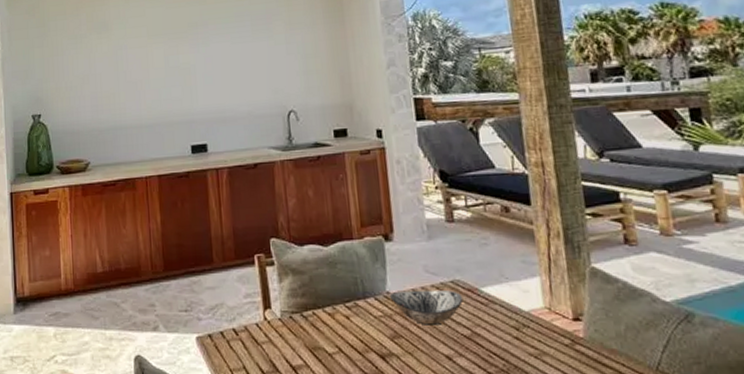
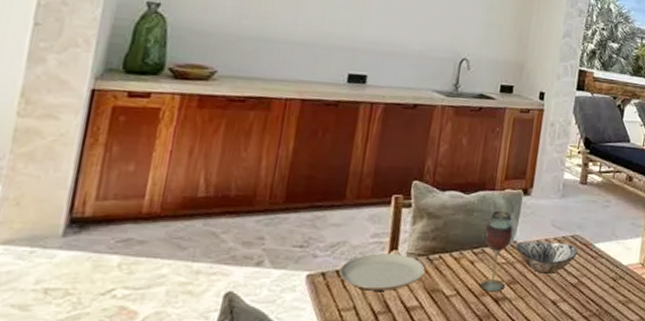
plate: none [223,312,302,350] -> present [339,253,426,291]
wineglass: none [353,260,387,348] -> present [480,210,514,292]

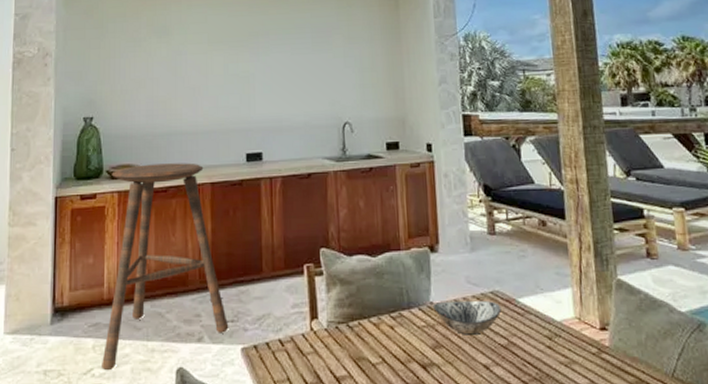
bar stool: none [127,67,297,292] -> present [102,163,229,371]
plate: present [339,253,426,291] -> none [268,323,348,361]
wineglass: present [480,210,514,292] -> none [399,271,429,358]

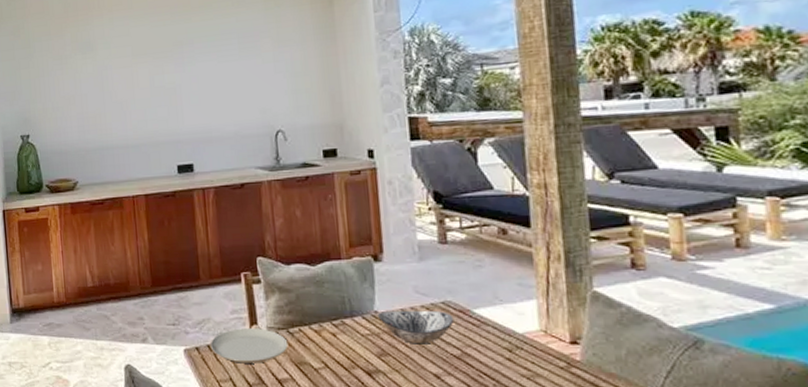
bar stool: present [102,163,229,371] -> none [51,176,171,365]
plate: none [268,323,348,361] -> present [210,328,288,364]

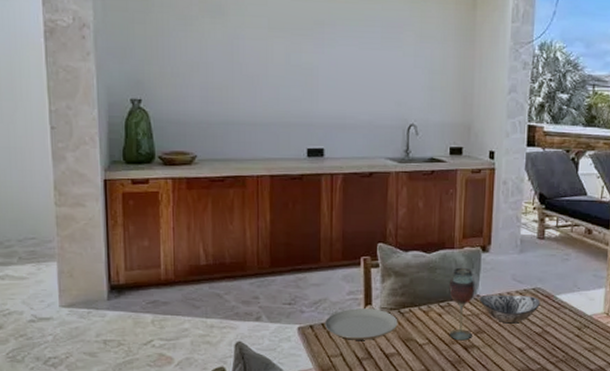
wineglass: none [340,280,374,365] -> present [449,267,476,341]

